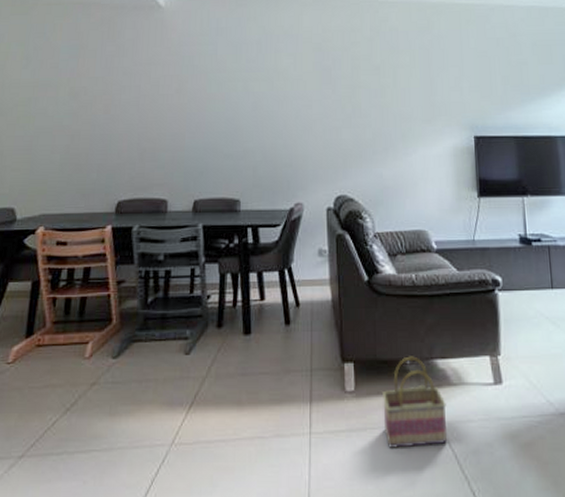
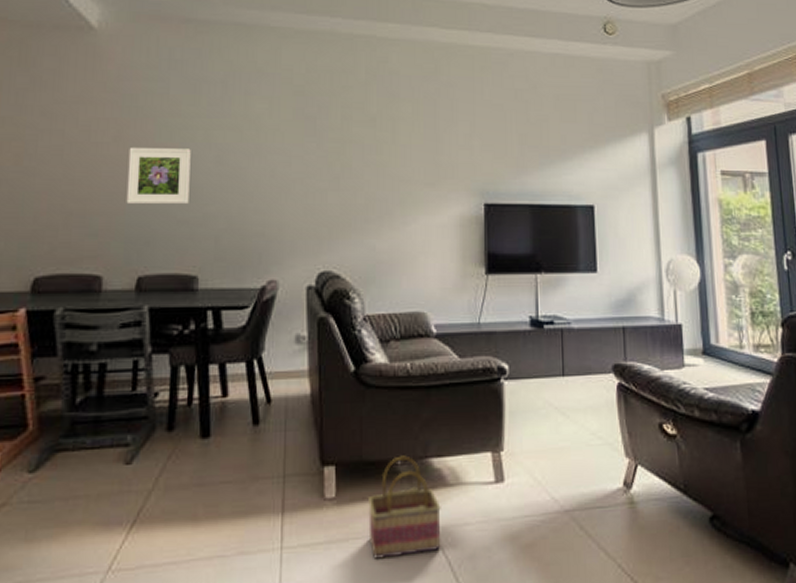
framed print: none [185,97,234,142] -> present [126,146,191,204]

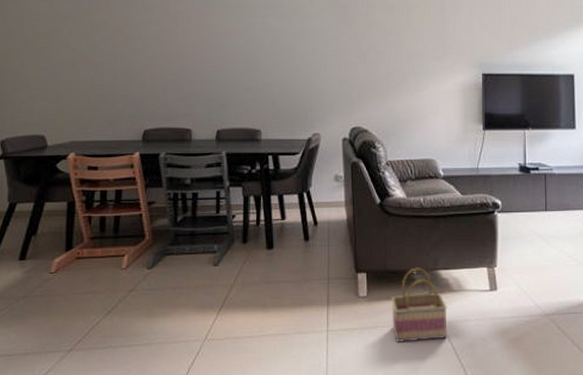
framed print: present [126,146,191,204] -> none [206,31,252,75]

